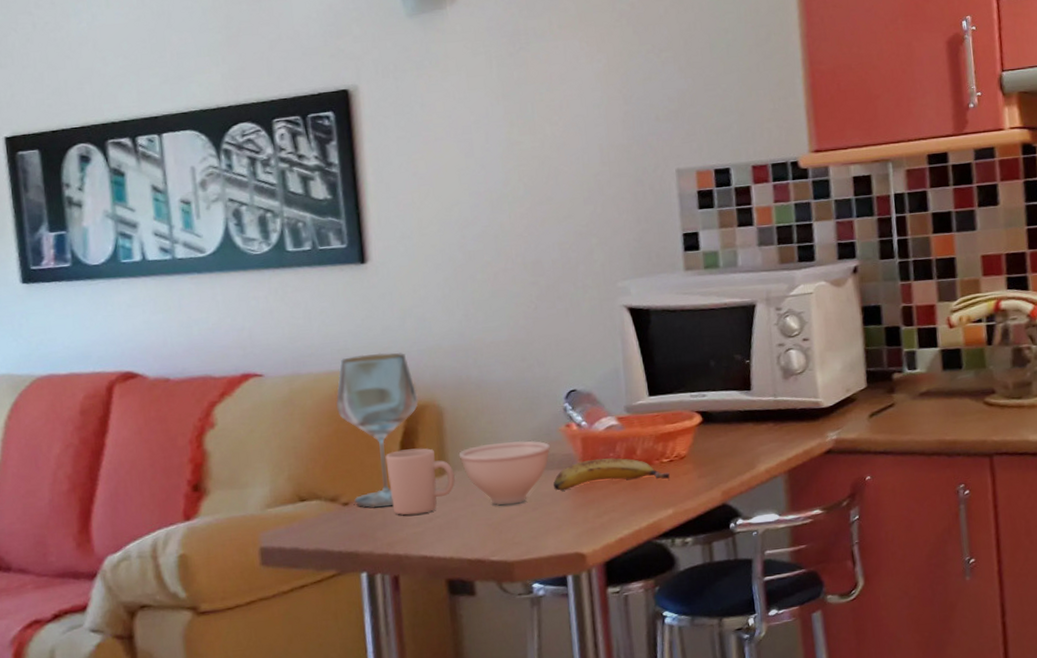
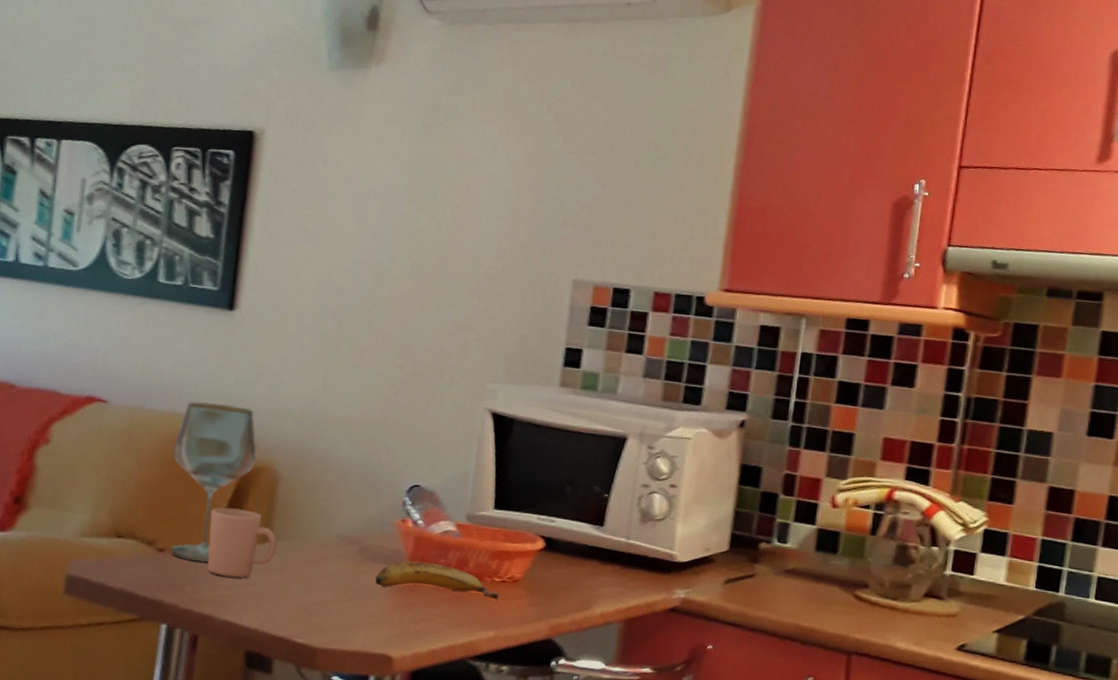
bowl: present [458,440,550,506] -> none [285,520,381,590]

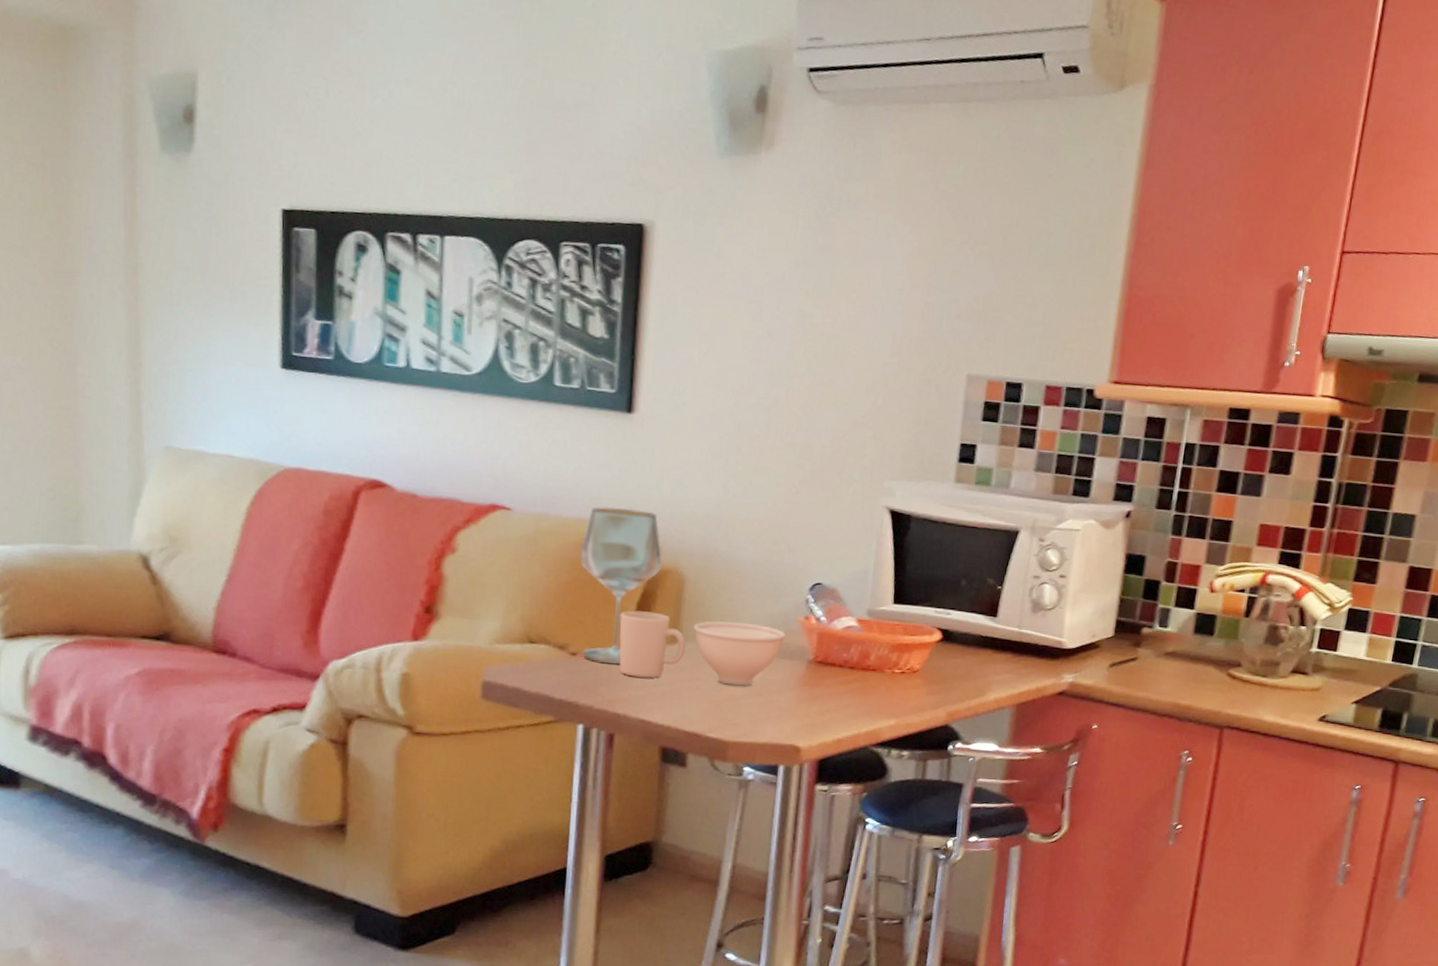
bowl: none [285,520,381,590] -> present [693,620,785,686]
banana: present [375,561,499,600] -> none [781,656,899,691]

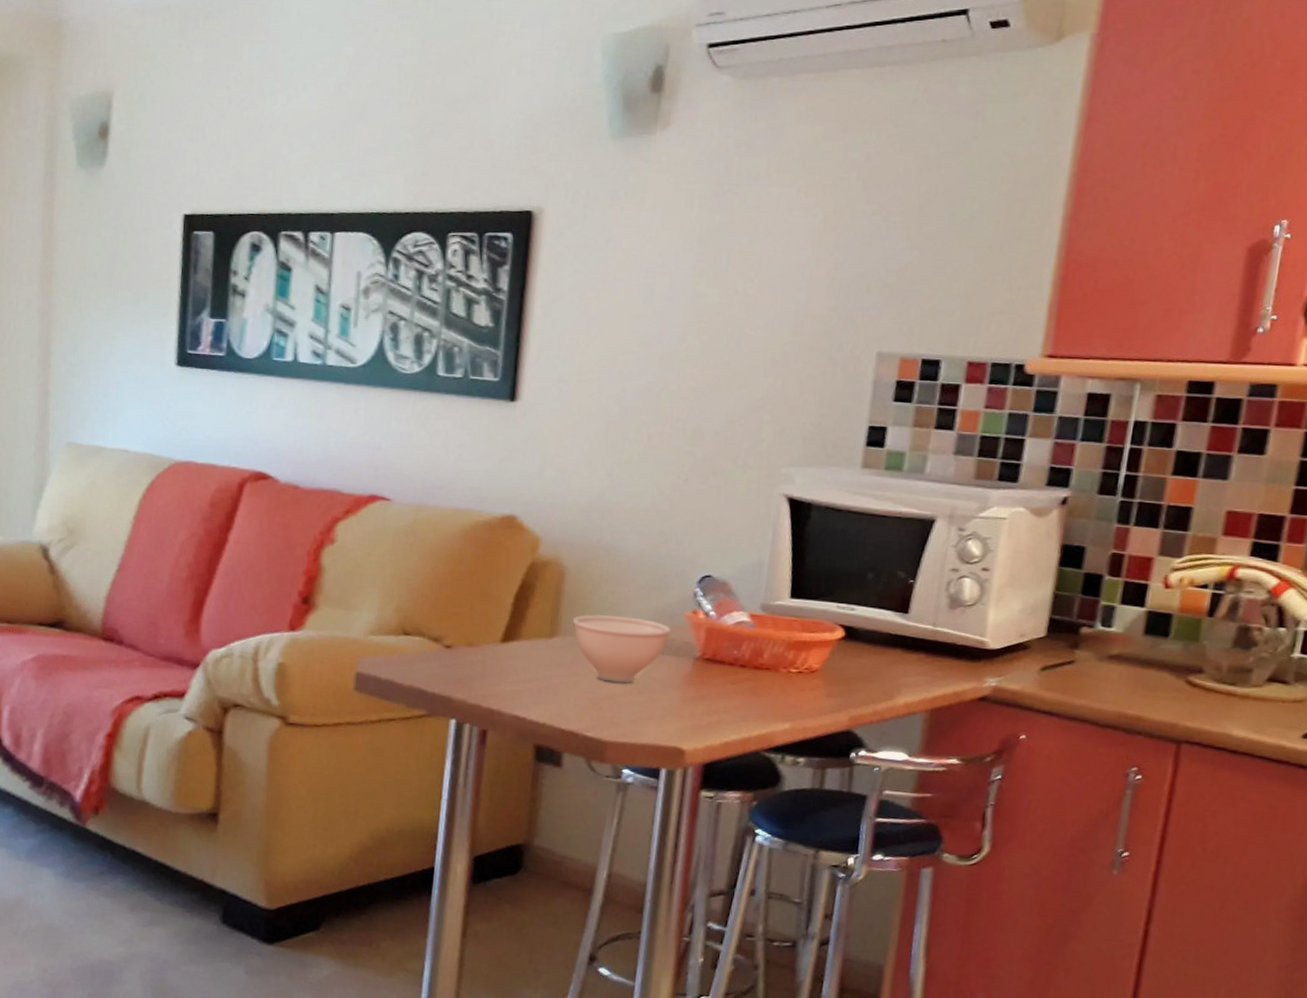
wine glass: present [579,507,663,664] -> none [456,496,543,658]
mug: present [619,610,687,678] -> none [494,603,565,673]

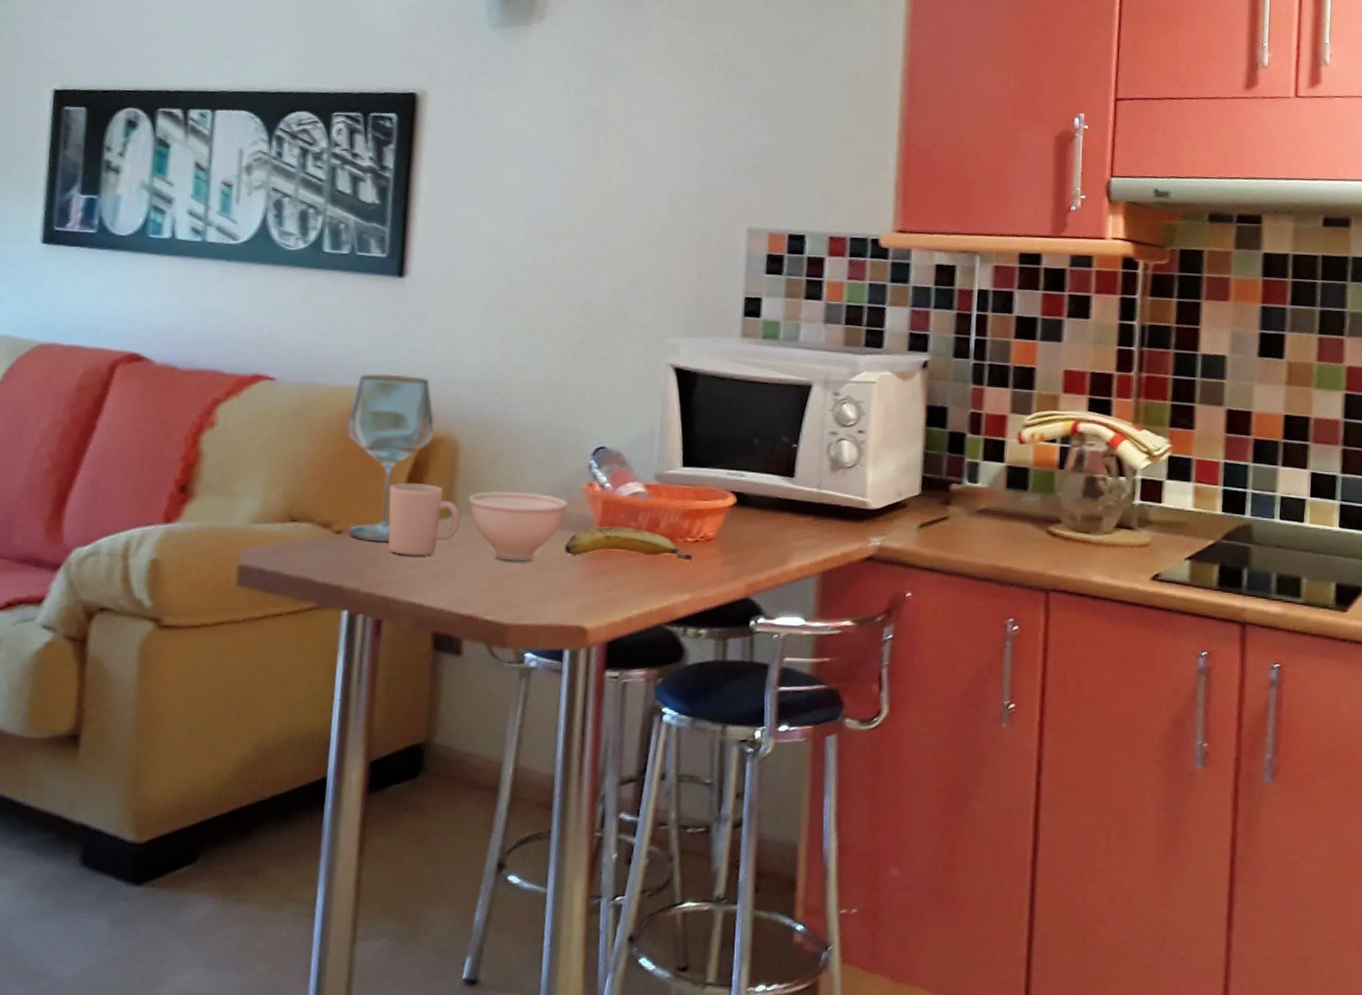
wine glass: none [456,496,543,658] -> present [346,373,435,541]
mug: none [494,603,565,673] -> present [388,483,461,556]
banana: none [665,653,795,692] -> present [564,526,692,561]

